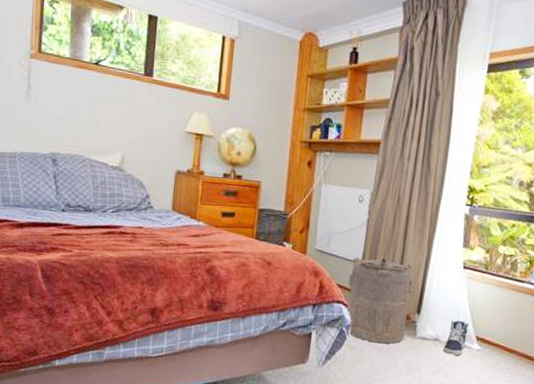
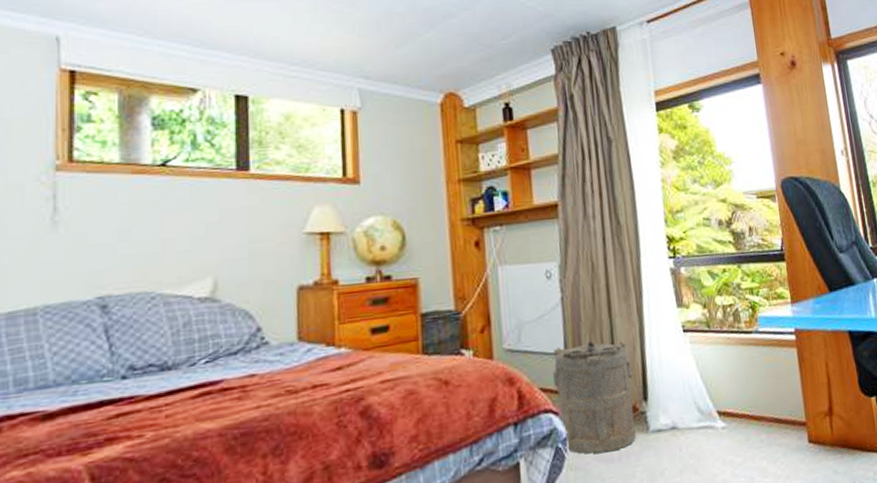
sneaker: present [443,320,469,356] -> none [684,397,708,443]

